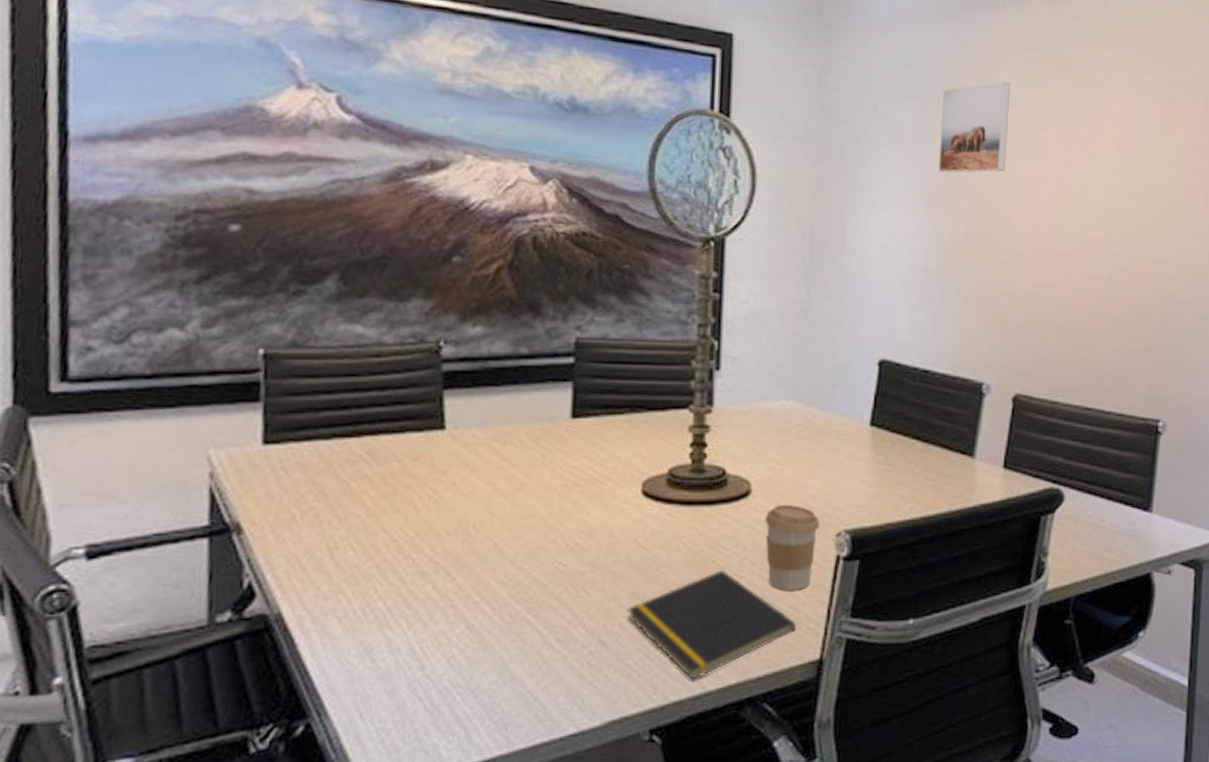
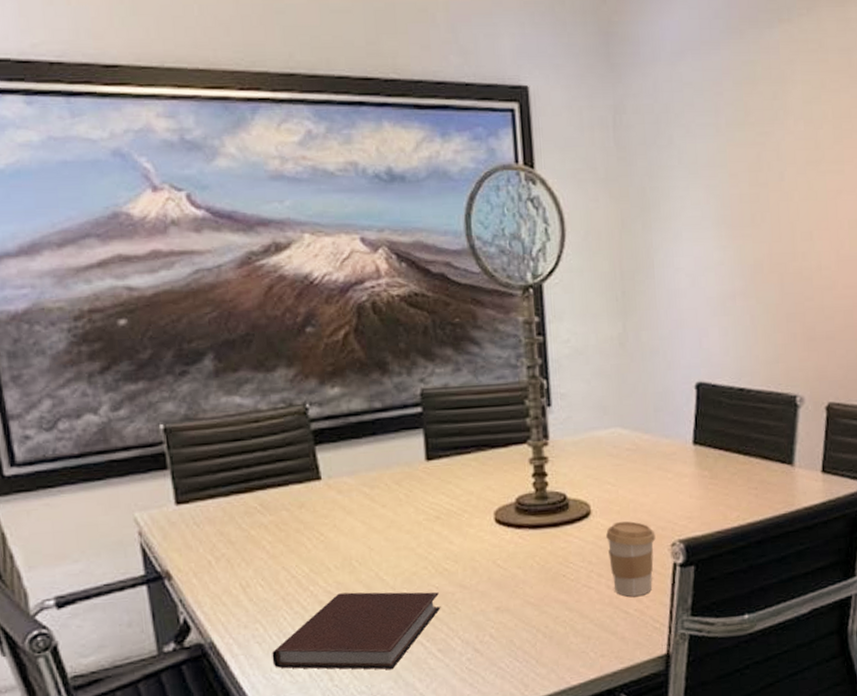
notebook: none [352,564,567,660] -> present [272,592,441,670]
notepad: present [627,570,796,680] -> none [495,582,643,677]
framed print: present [938,82,1011,173] -> none [735,98,803,197]

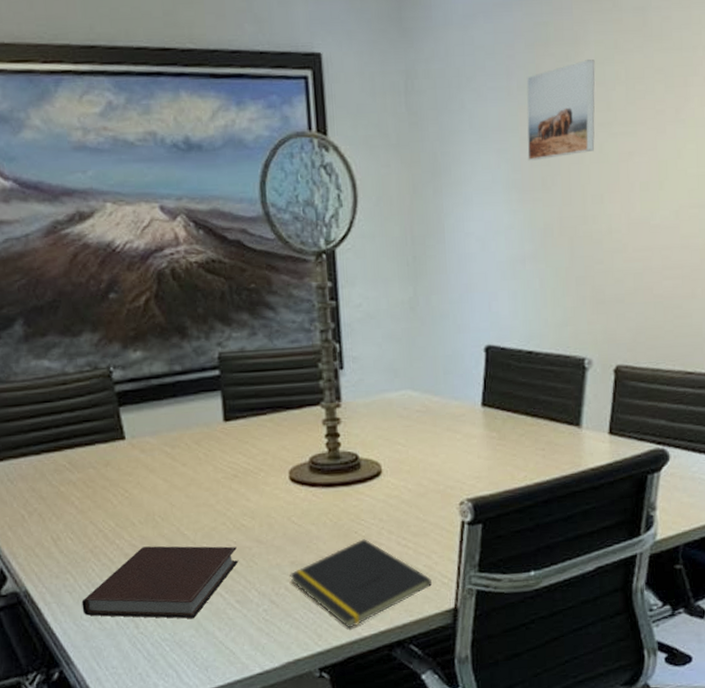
notepad: none [495,582,643,677] -> present [290,539,432,629]
coffee cup: present [606,521,656,597] -> none [396,480,445,553]
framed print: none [735,98,803,197] -> present [526,59,595,161]

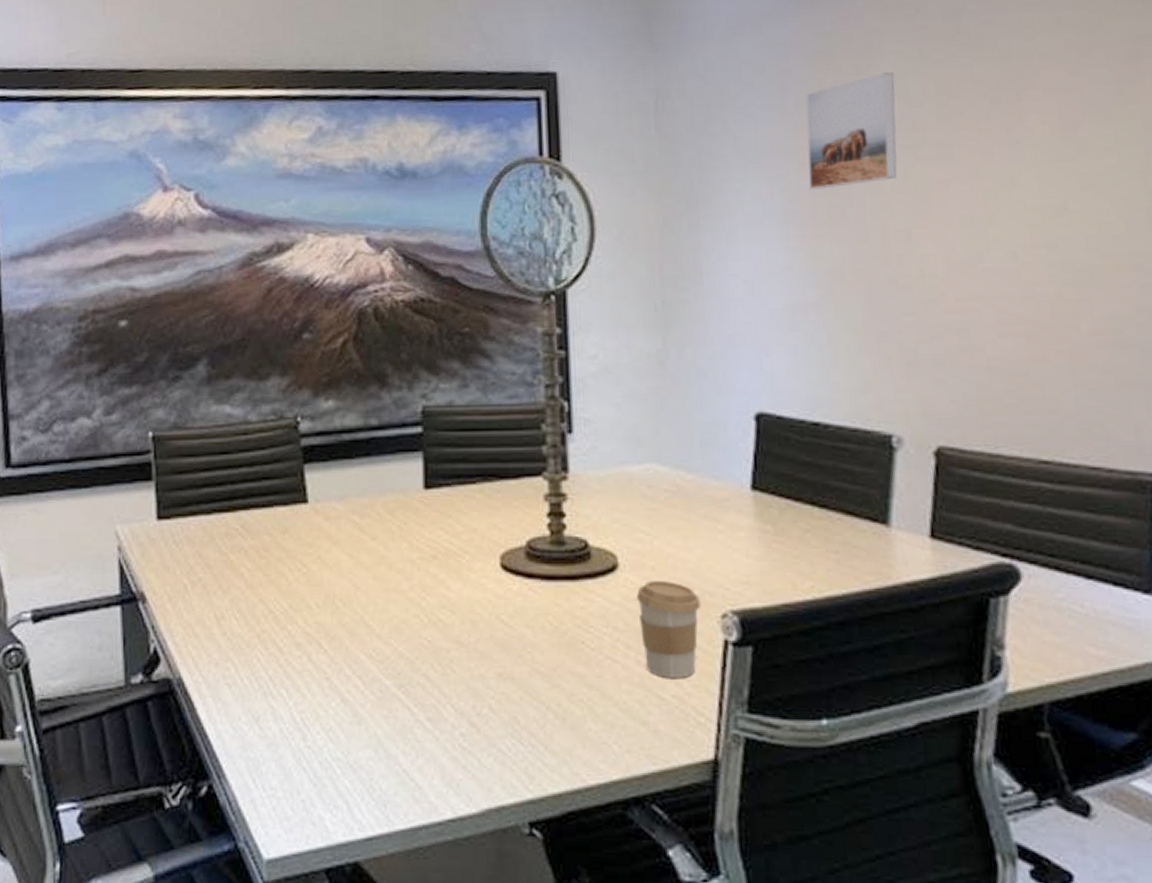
notebook: present [81,546,239,619] -> none [242,637,433,736]
notepad: present [290,539,432,629] -> none [496,652,683,772]
coffee cup: none [396,480,445,553] -> present [637,580,701,678]

